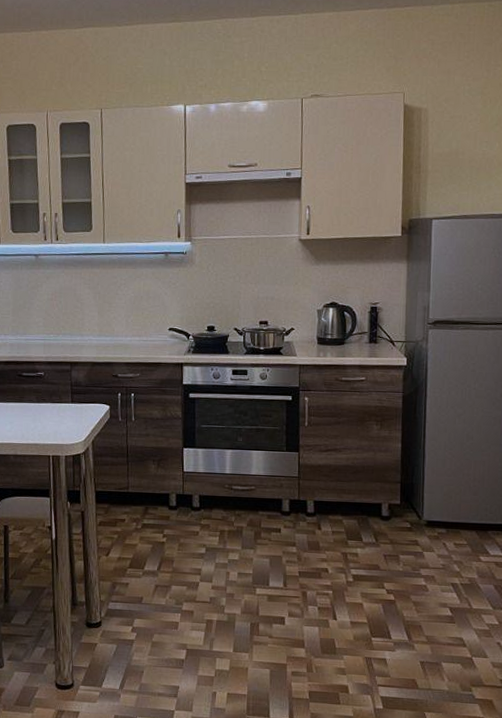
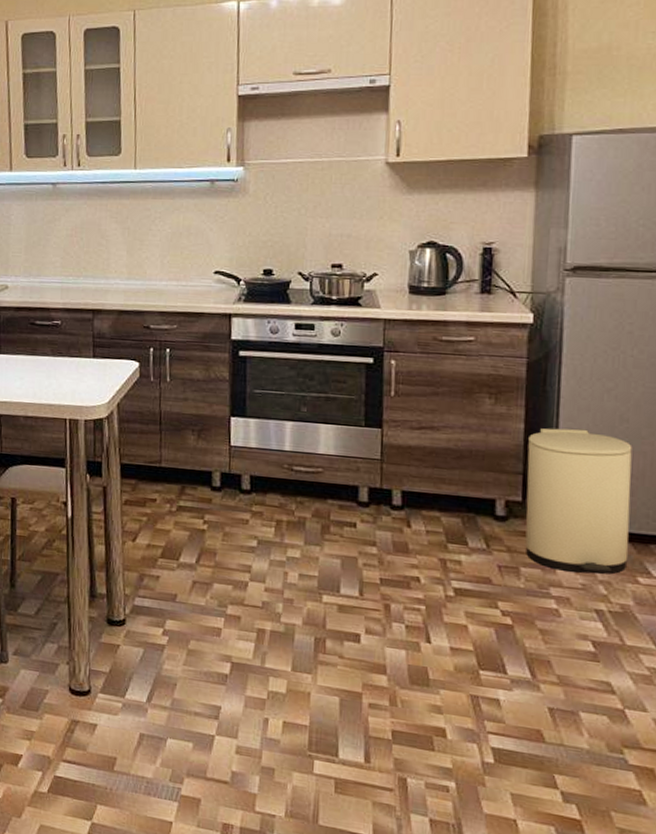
pedal bin: none [403,445,476,556] -> present [525,428,633,574]

